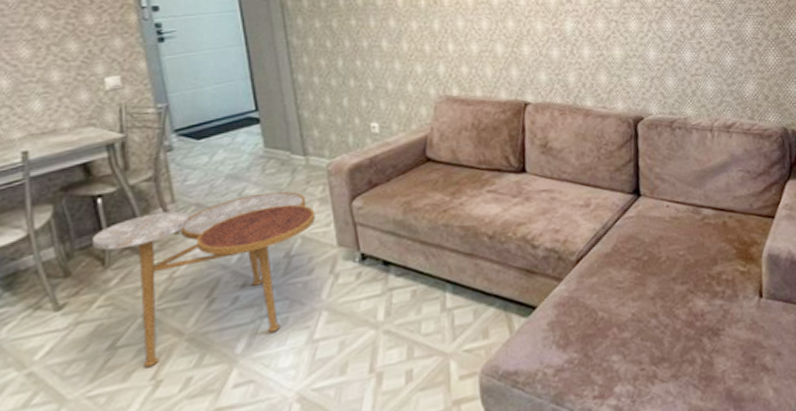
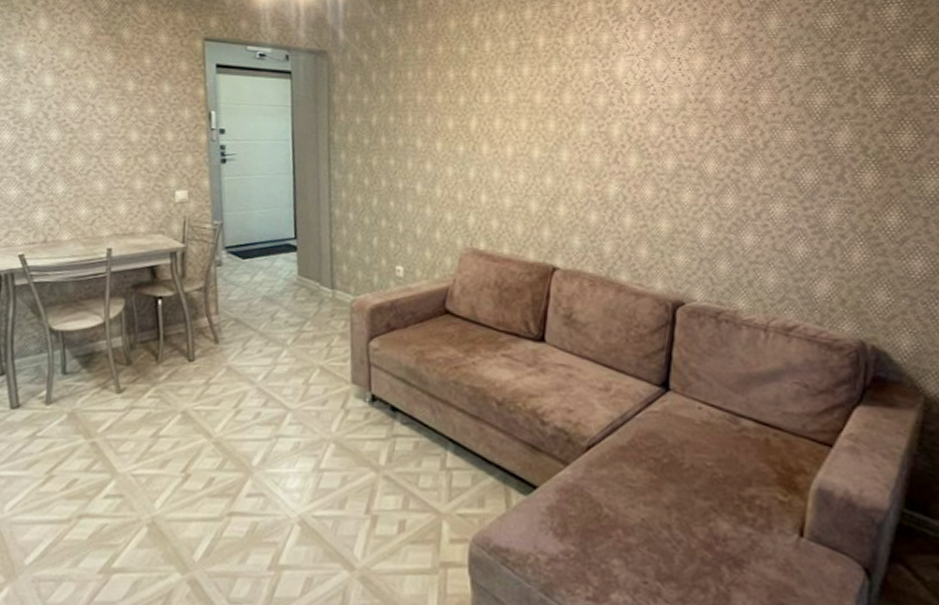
side table: present [92,191,315,368] -> none [150,318,335,461]

